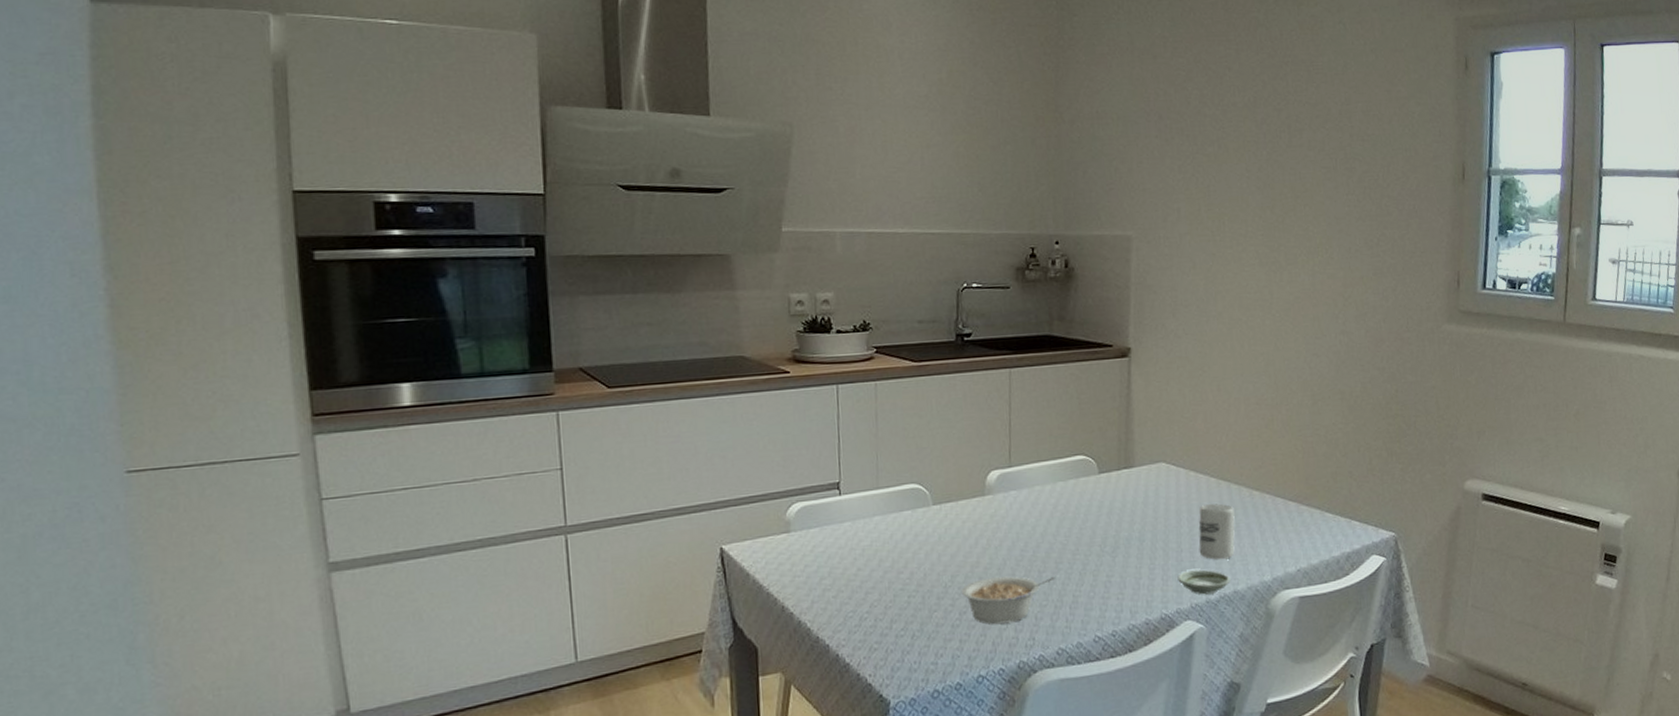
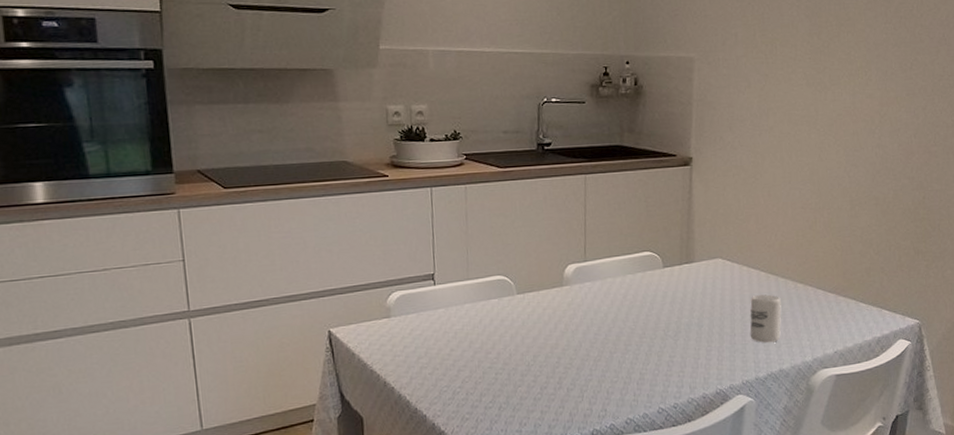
legume: present [961,576,1055,625] -> none [542,356,625,398]
saucer: present [1177,569,1230,595] -> none [731,351,777,373]

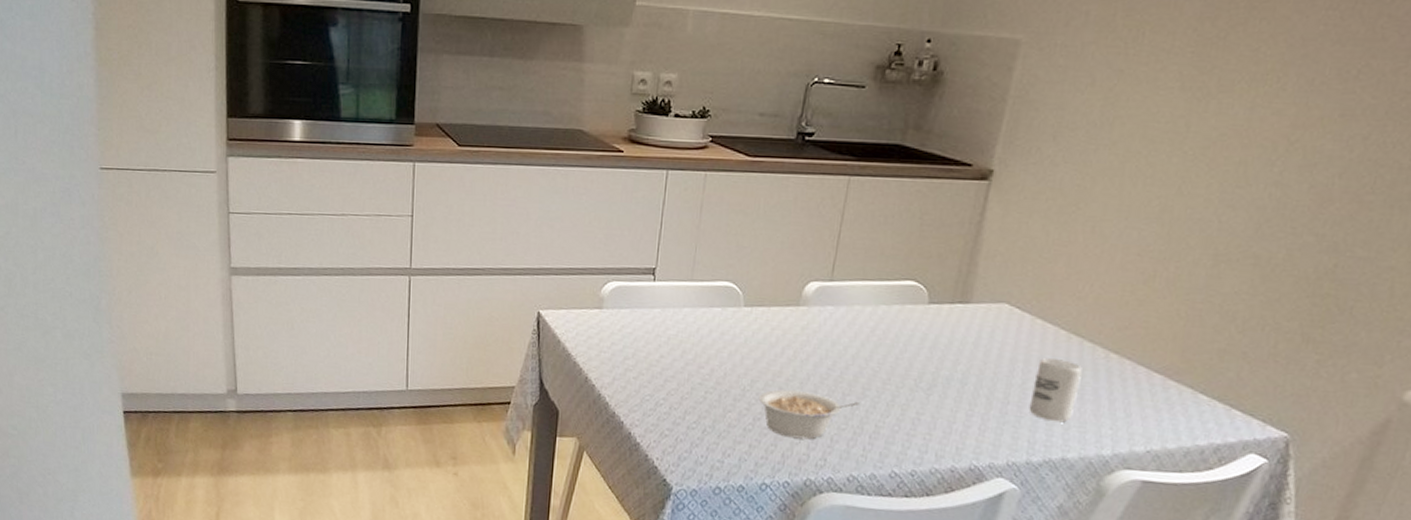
legume: none [542,356,625,398] -> present [758,389,860,440]

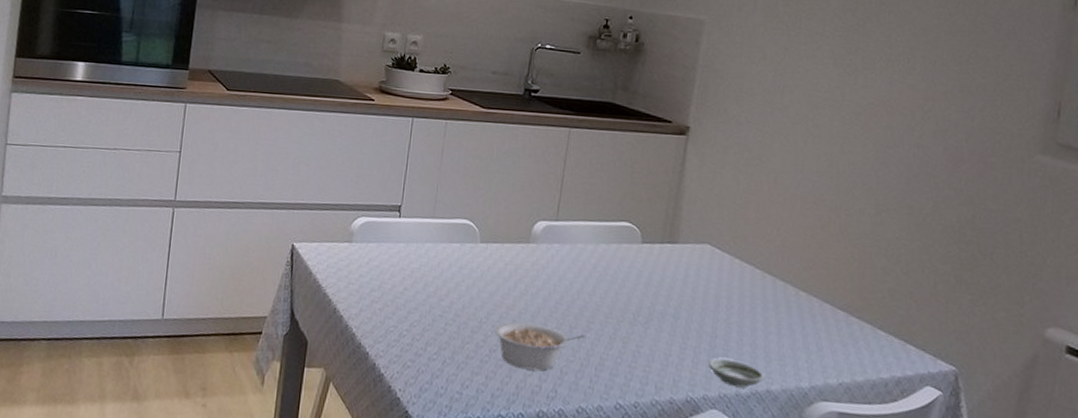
saucer: none [997,425,1061,456] -> present [708,358,764,388]
cup: present [1029,358,1082,423] -> none [734,295,777,356]

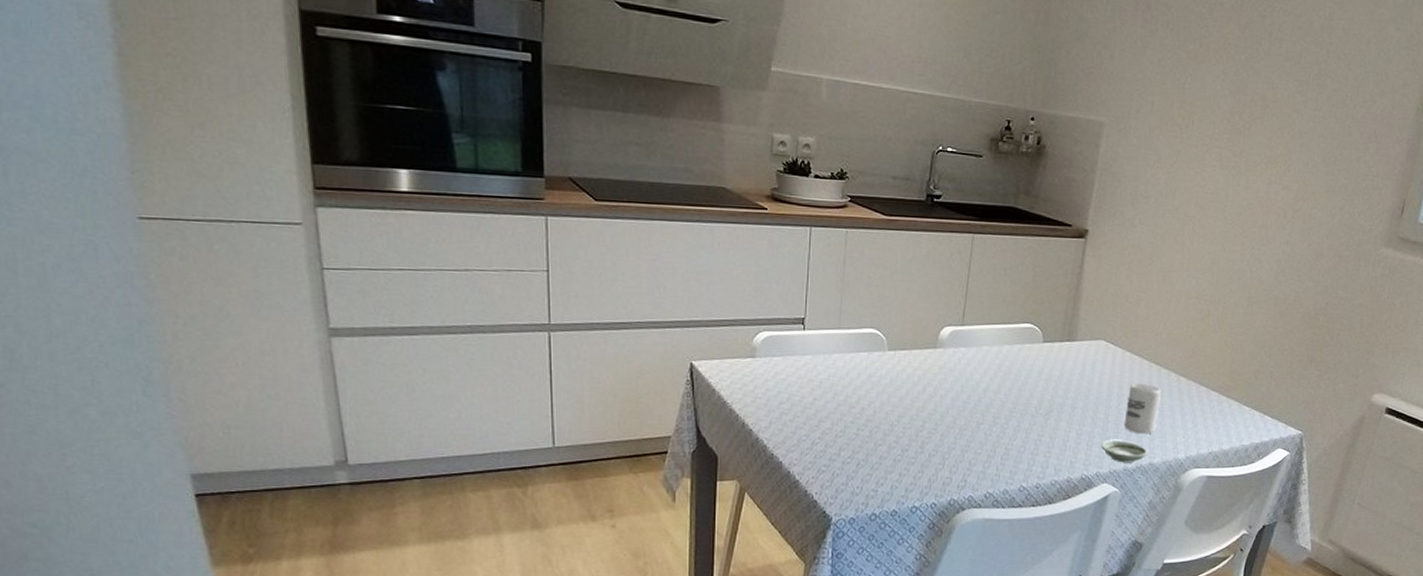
legume: present [494,322,585,371] -> none [905,423,992,465]
cup: none [734,295,777,356] -> present [1124,384,1161,435]

